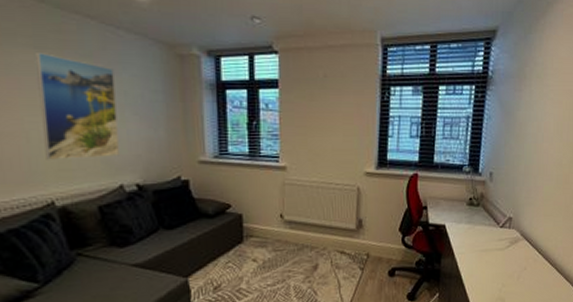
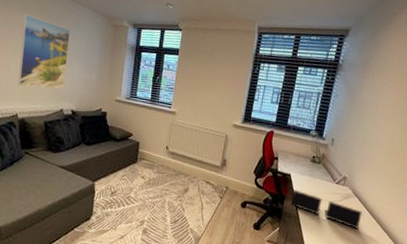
laptop: none [448,243,534,279] -> present [290,189,362,230]

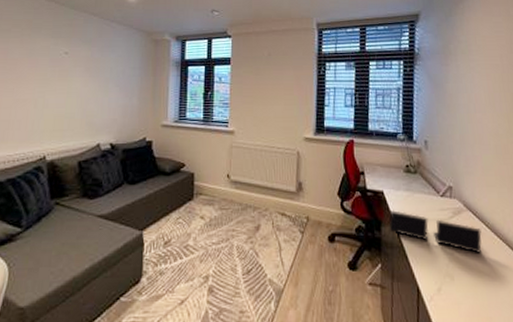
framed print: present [18,15,70,89] -> none [45,41,105,122]

